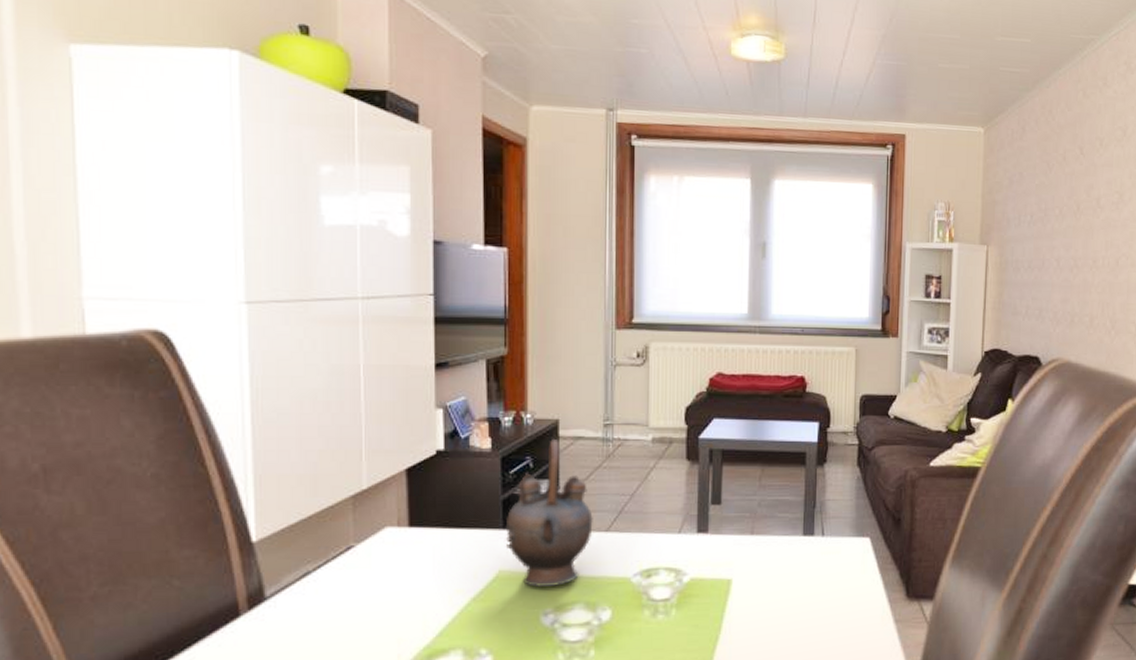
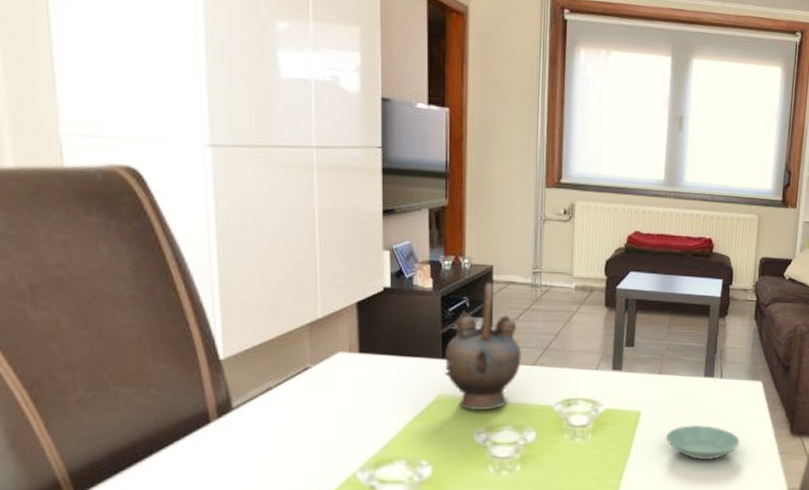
saucer: none [762,592,848,634] -> present [666,424,740,460]

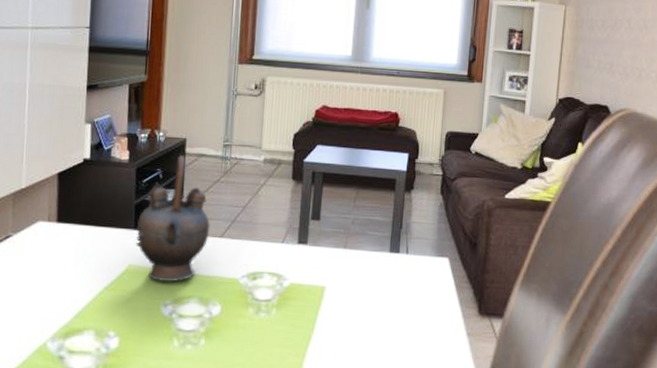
saucer: present [666,424,740,460] -> none [351,302,426,340]

